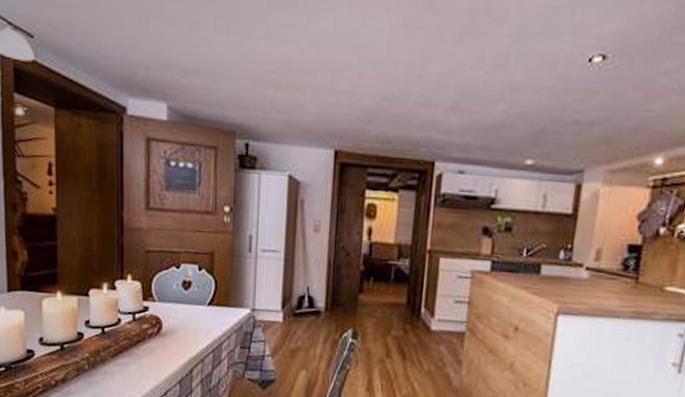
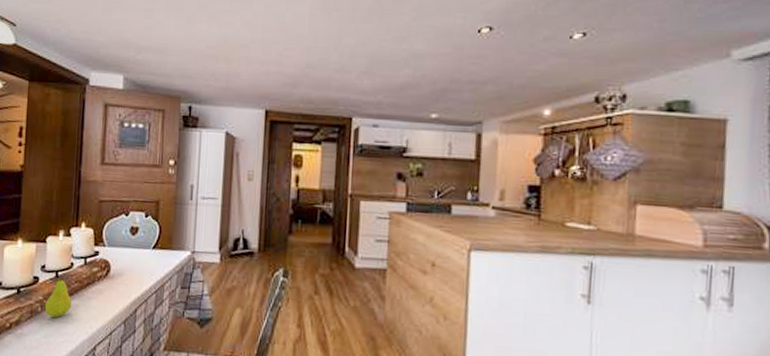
fruit: none [92,330,122,376] -> present [44,274,72,318]

